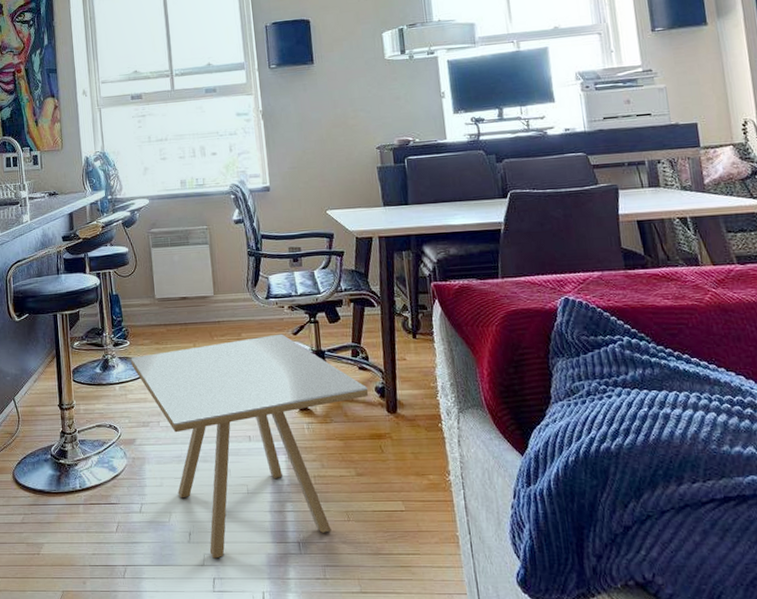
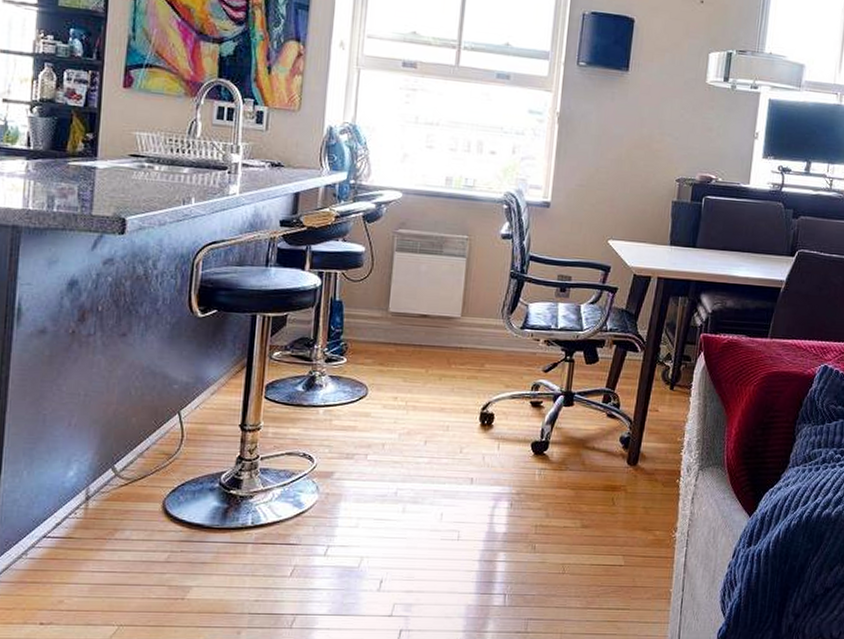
side table: present [131,334,369,559] -> none [344,369,613,609]

